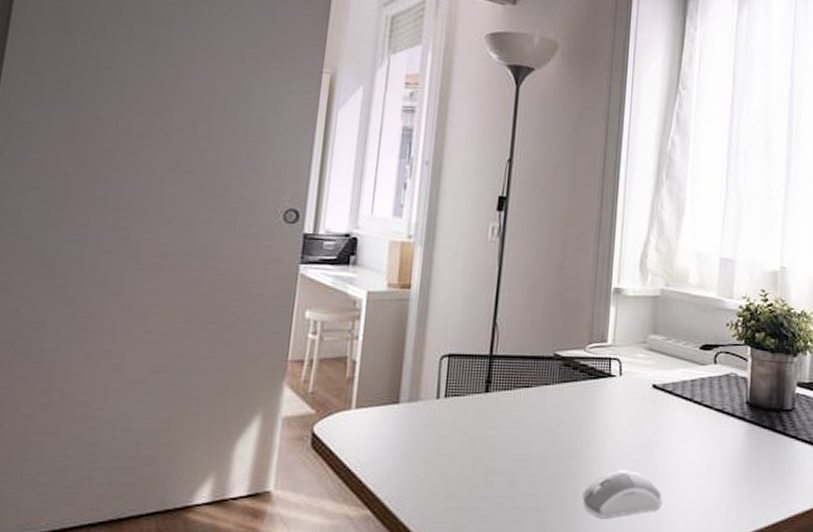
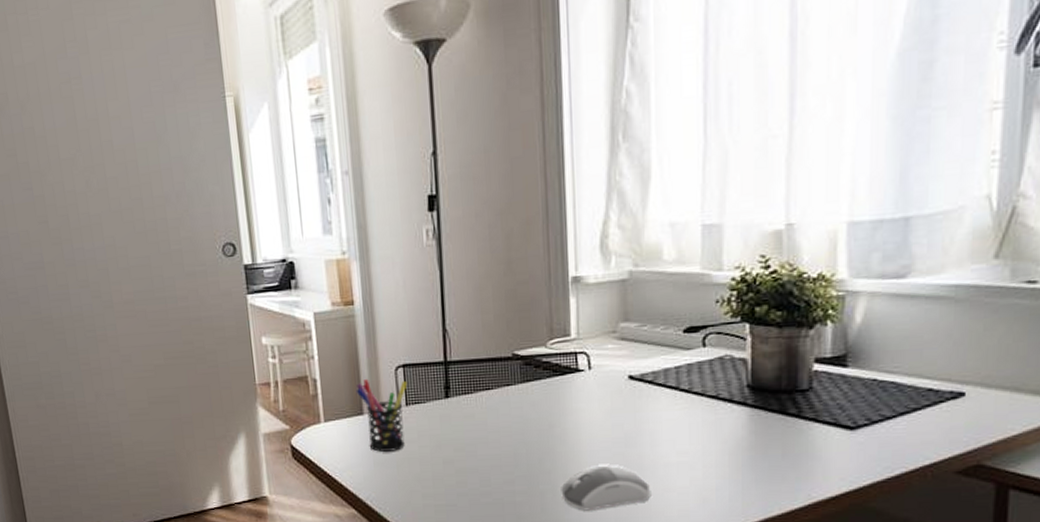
pen holder: none [395,365,450,446] -> present [355,378,407,452]

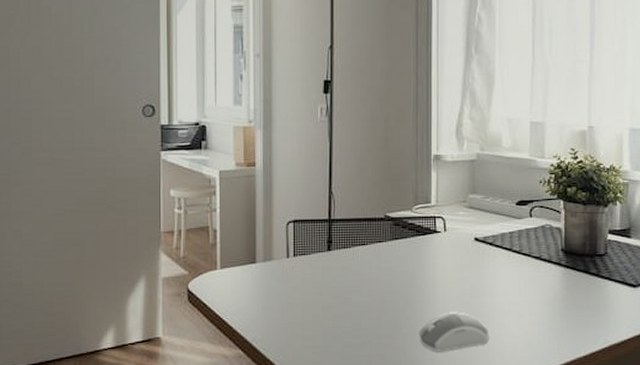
pen holder: present [355,378,407,452] -> none [251,231,296,297]

